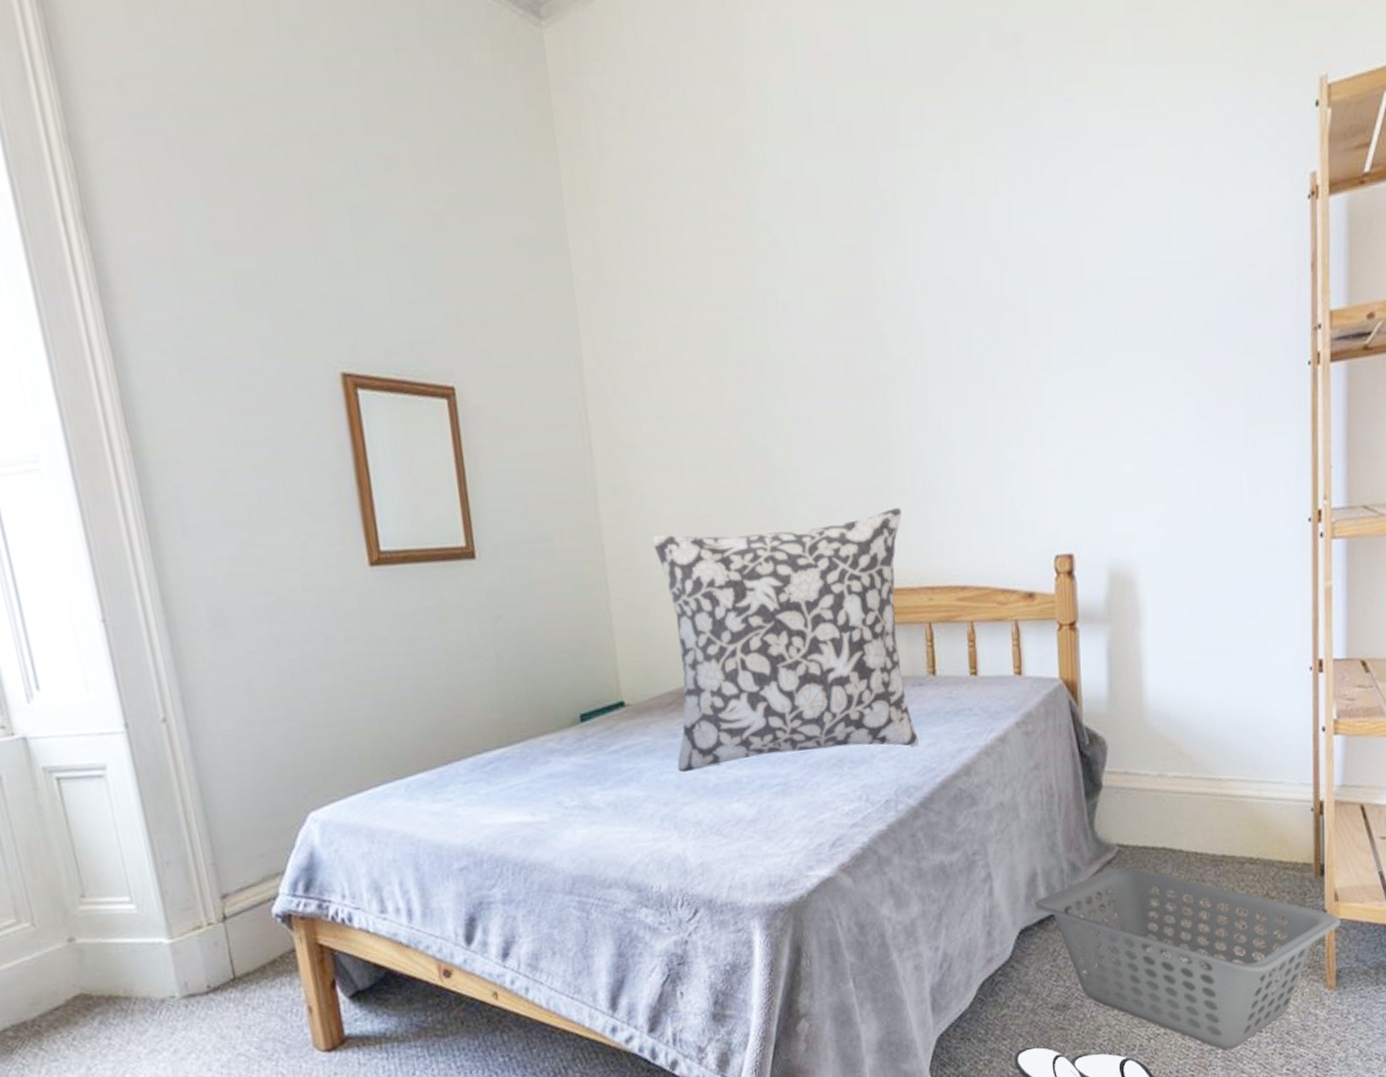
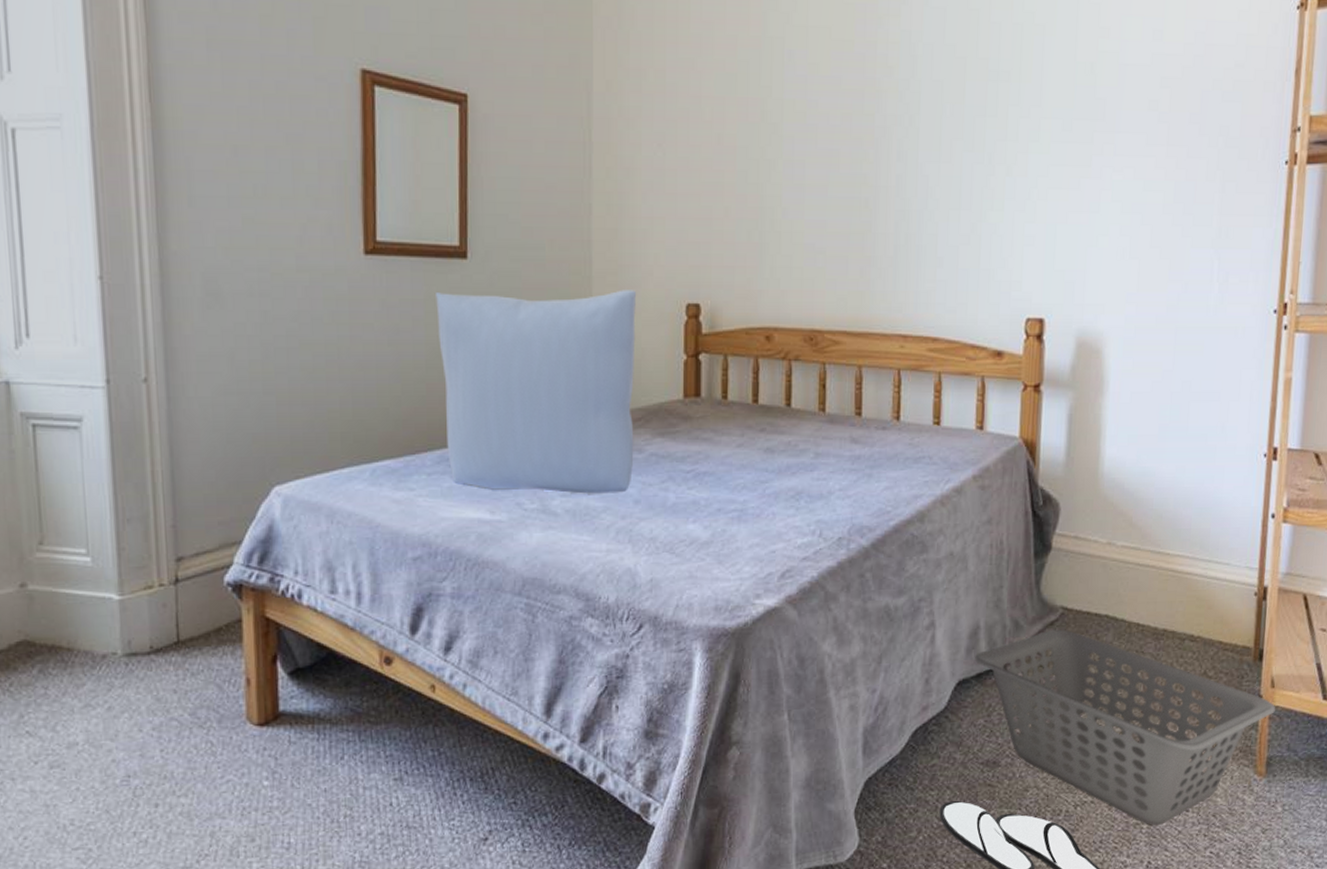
pillow: none [448,571,670,792] -> present [436,290,636,494]
pillow: present [653,508,919,772] -> none [638,255,882,487]

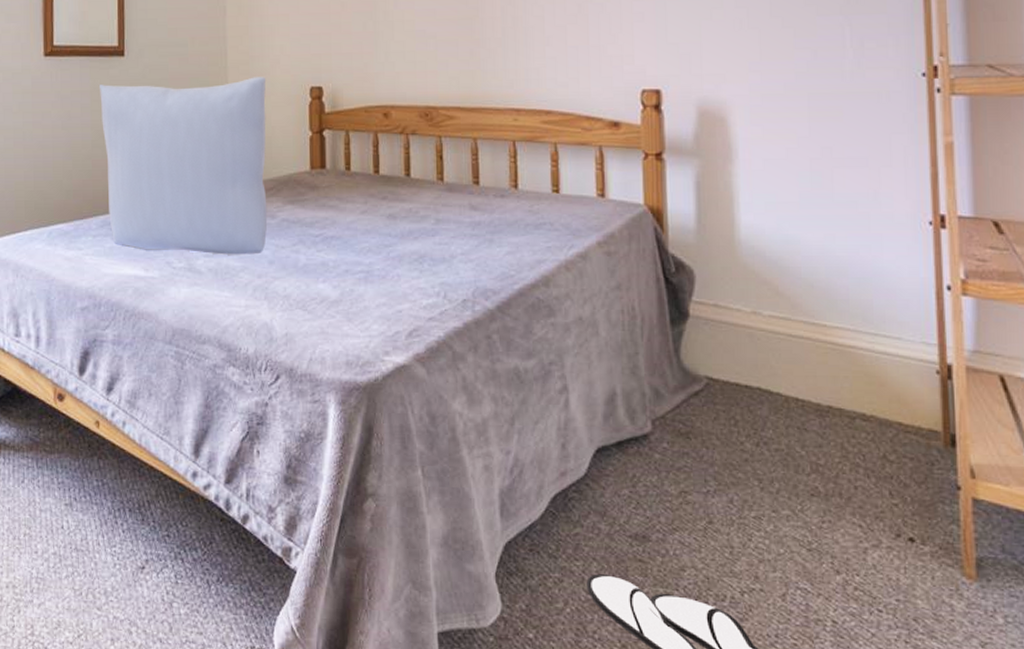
laundry basket: present [975,629,1276,826] -> none [614,400,981,624]

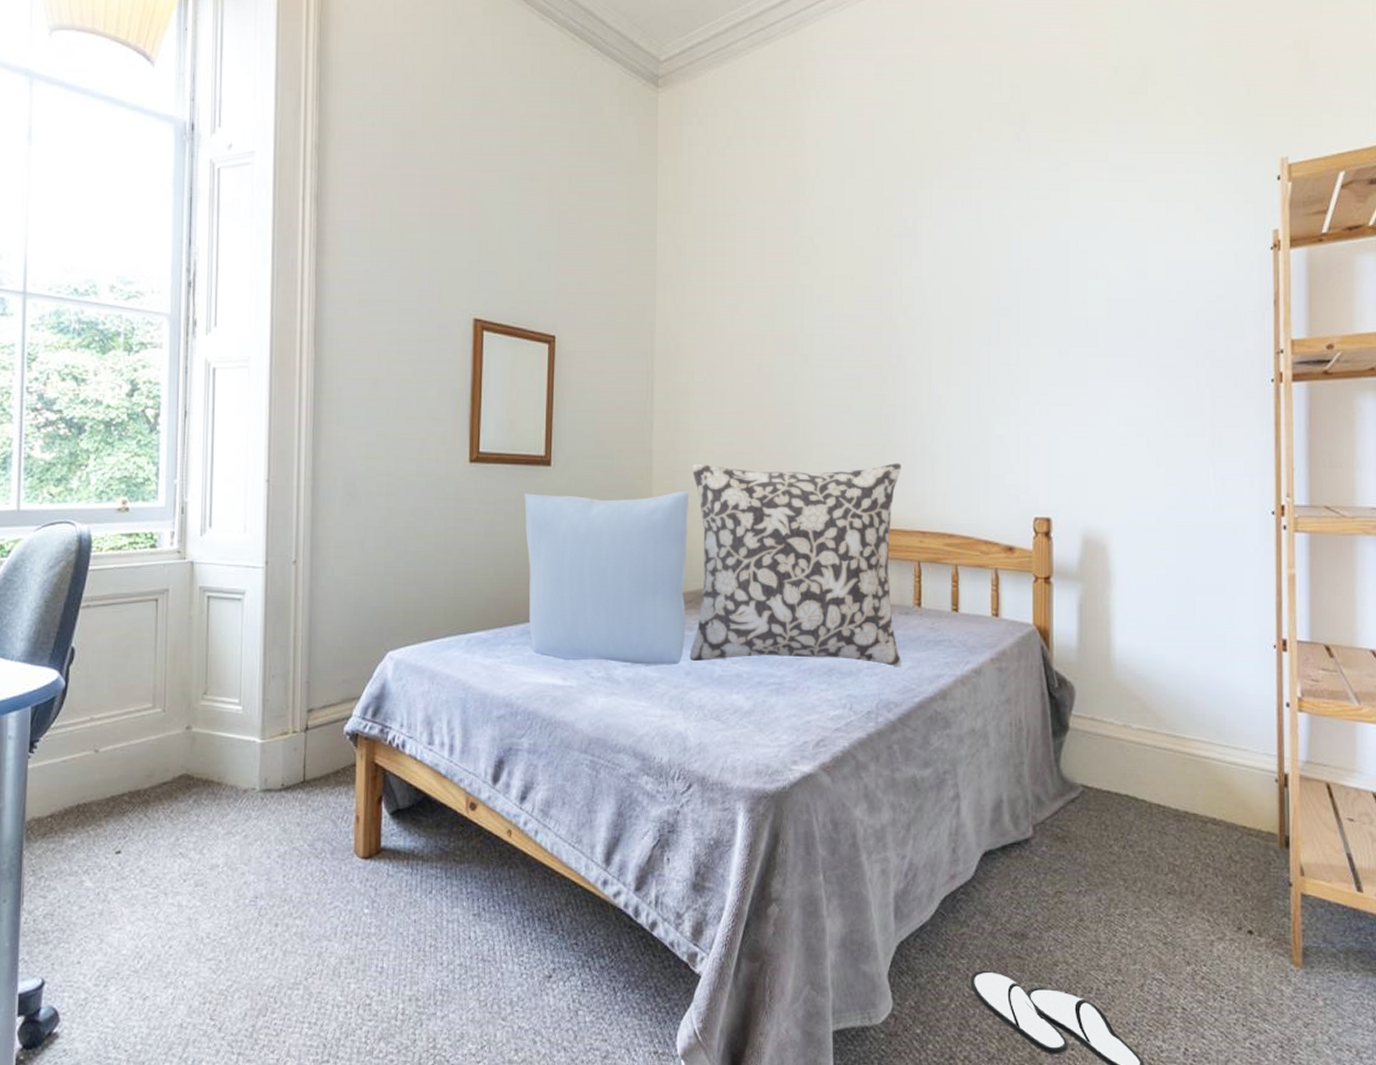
pillow: none [268,38,498,252] -> present [689,463,901,666]

